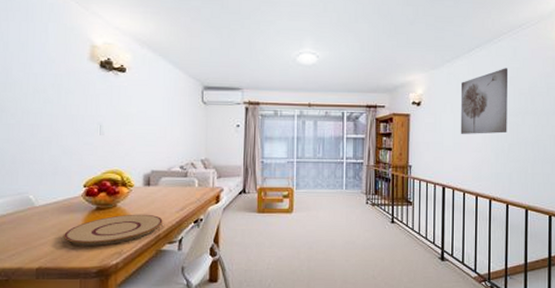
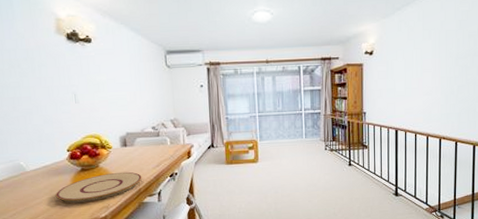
wall art: present [460,68,509,134] -> none [411,11,458,79]

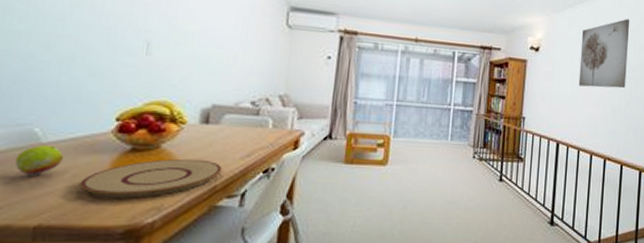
fruit: none [14,172,43,193] -> present [14,144,65,175]
wall art: none [411,11,458,79] -> present [578,19,630,89]

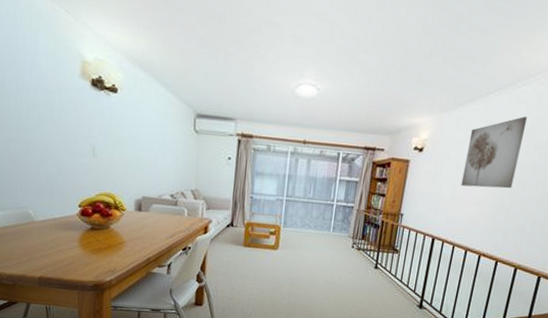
fruit: present [14,144,65,175] -> none [21,222,50,243]
plate: present [80,158,222,198] -> none [62,236,153,263]

